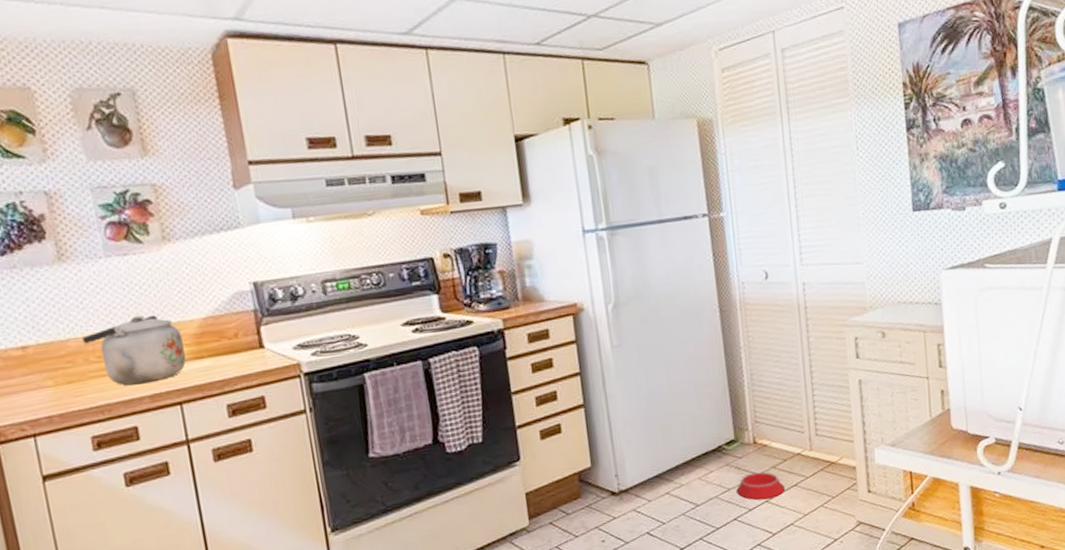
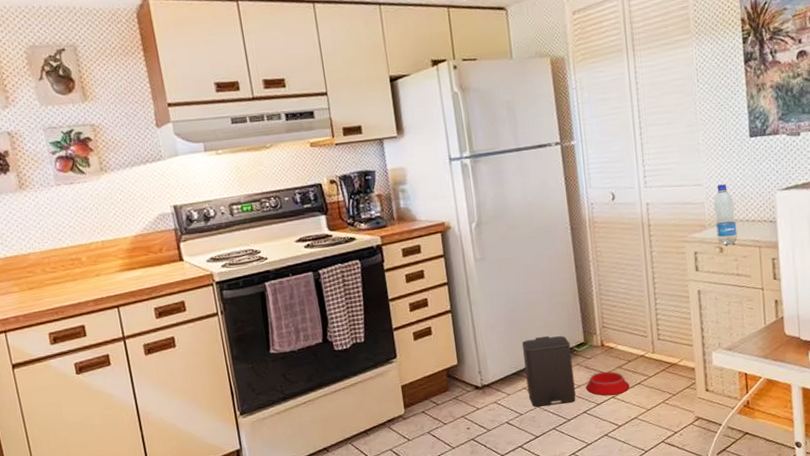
kettle: present [81,315,186,386] -> none [39,233,121,292]
pedal bin: none [665,432,725,515] -> present [522,336,576,407]
bottle: none [874,262,901,330] -> present [713,184,738,245]

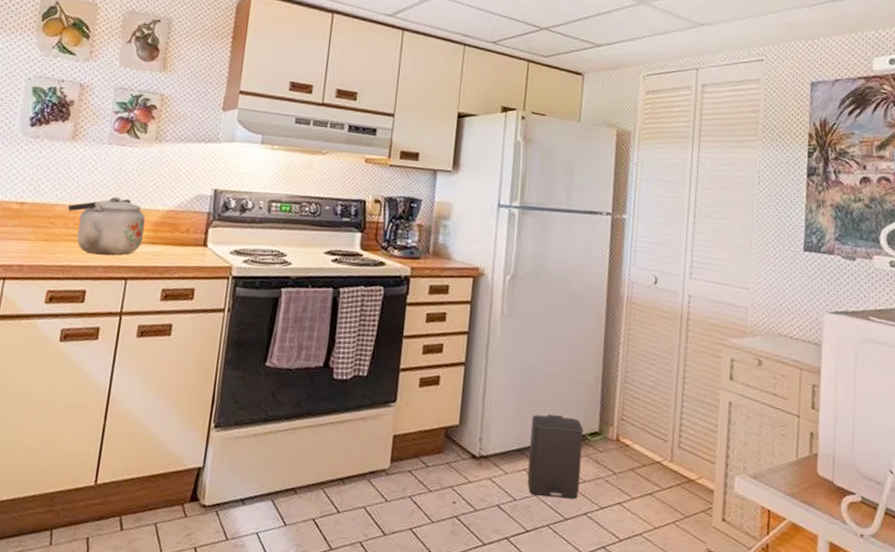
kettle: none [39,233,121,292] -> present [67,196,145,256]
pet bowl: present [586,371,630,396] -> none [591,470,640,502]
bottle: present [713,184,738,245] -> none [757,293,780,360]

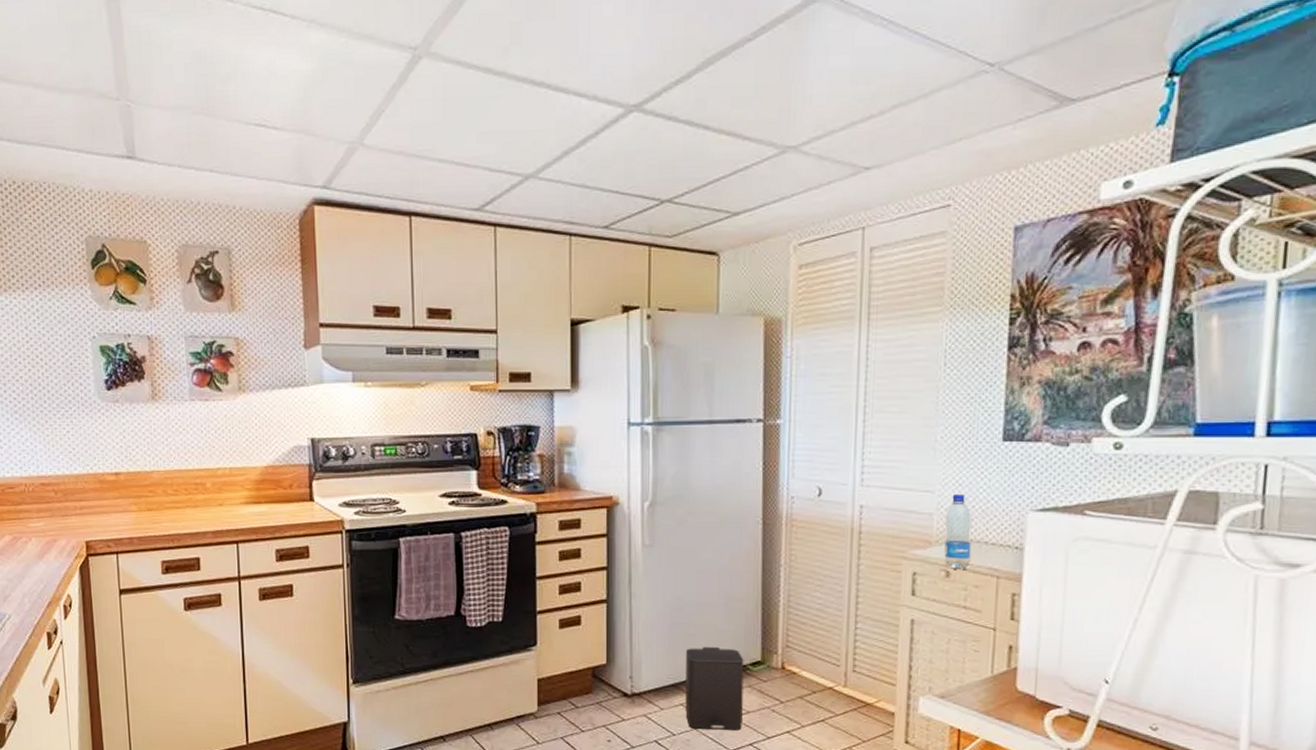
kettle: present [67,196,145,256] -> none [163,457,246,520]
bottle: none [757,293,780,360] -> present [944,494,972,569]

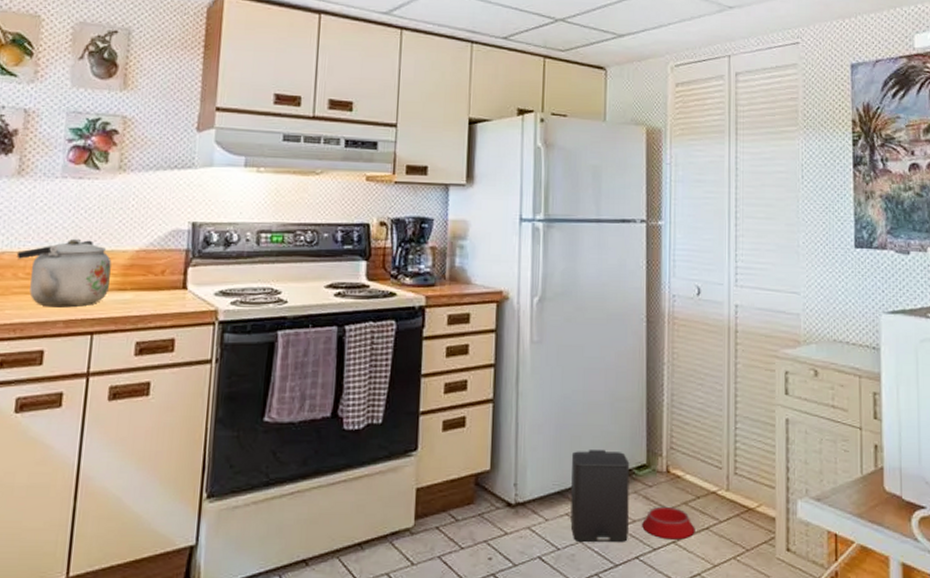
kettle: none [163,457,246,520] -> present [16,238,112,308]
pet bowl: none [756,699,810,730] -> present [642,506,695,540]
bottle: present [944,494,972,569] -> none [810,296,835,368]

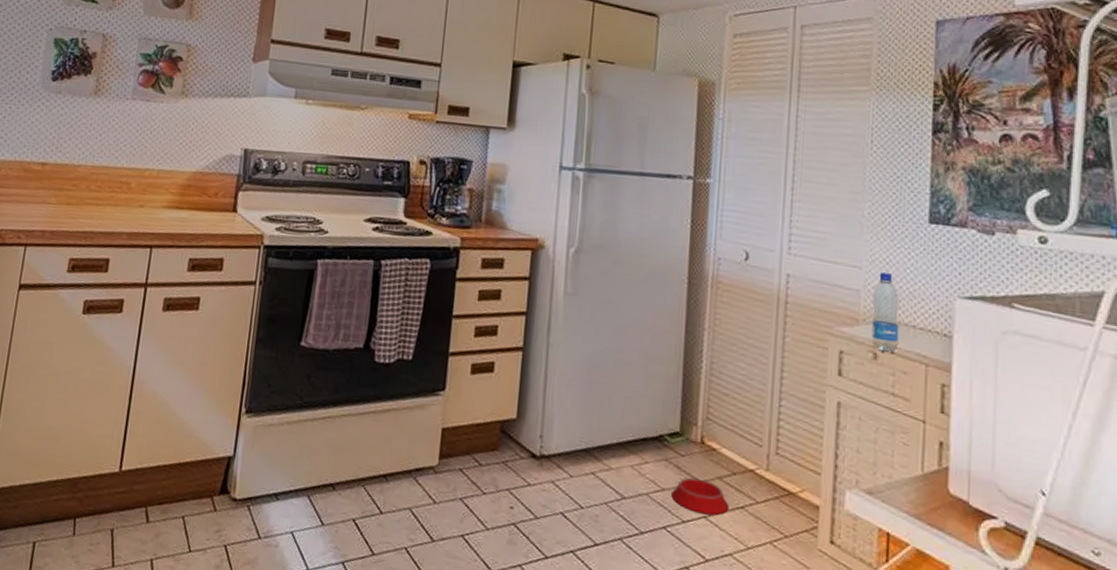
kettle: present [16,238,112,308] -> none [90,156,171,221]
pedal bin: present [570,450,630,542] -> none [596,410,662,510]
bottle: none [810,296,835,368] -> present [871,272,899,353]

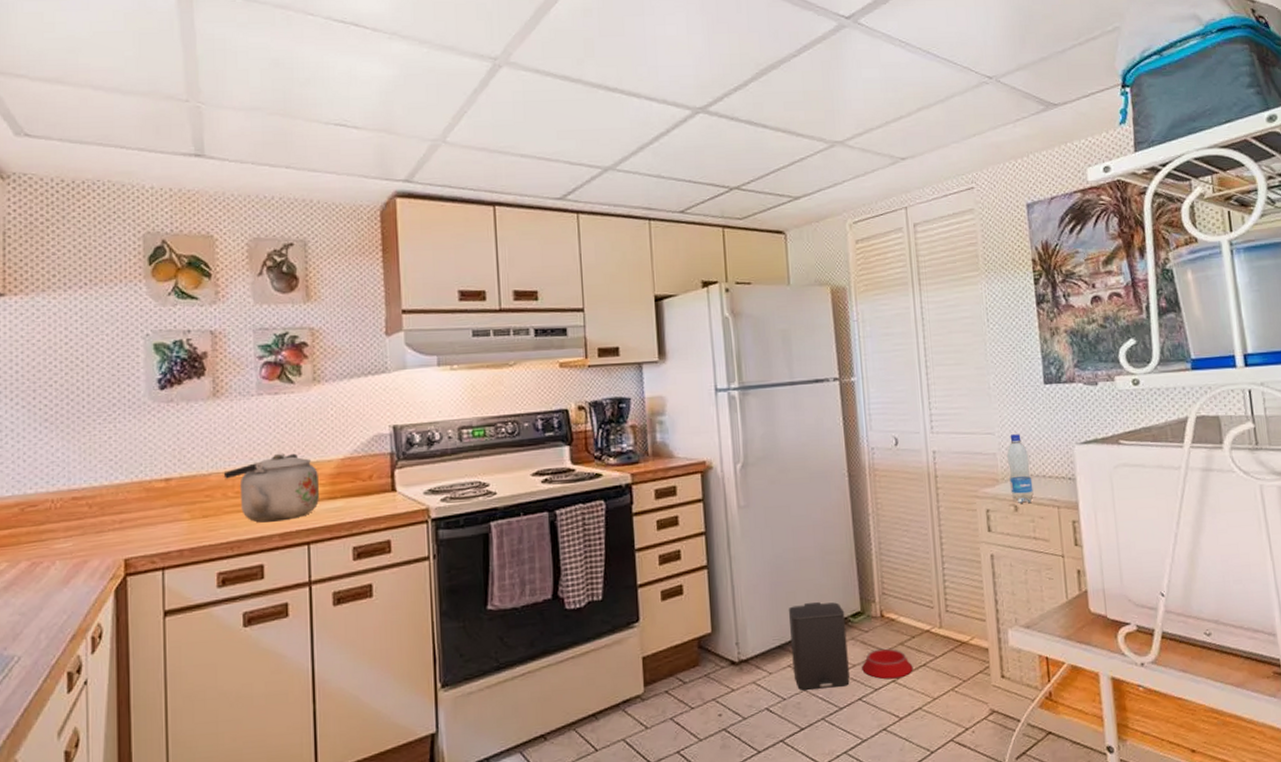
kettle: none [90,156,171,221] -> present [223,453,319,523]
pedal bin: none [596,410,662,510] -> present [789,602,850,690]

